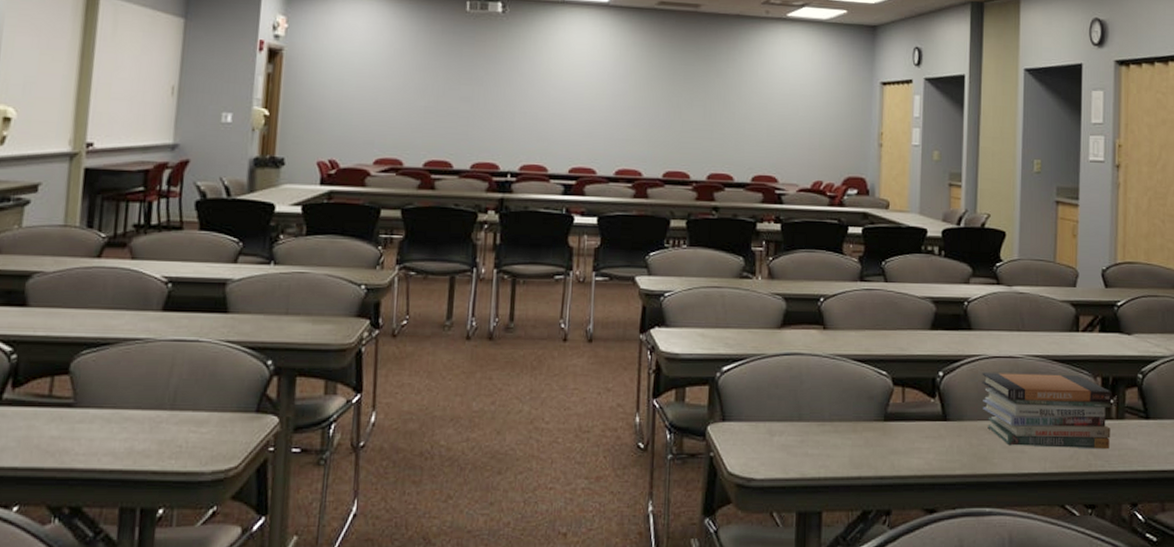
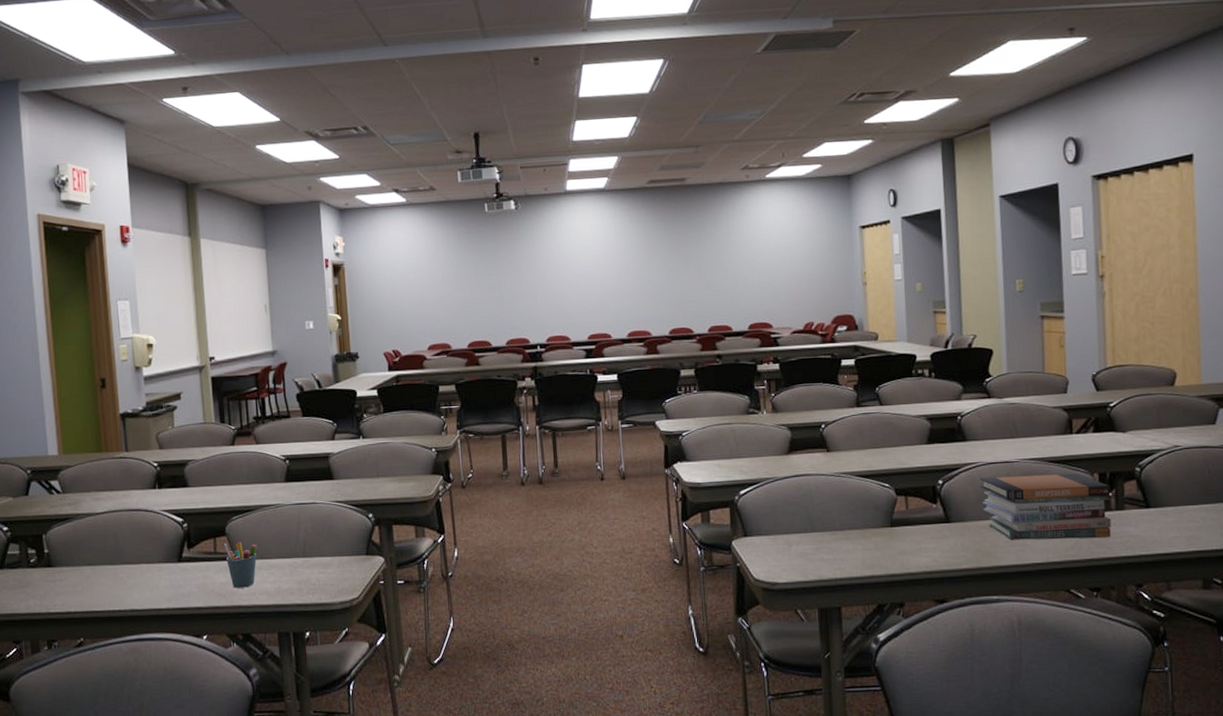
pen holder: none [64,383,110,445] -> present [224,541,257,588]

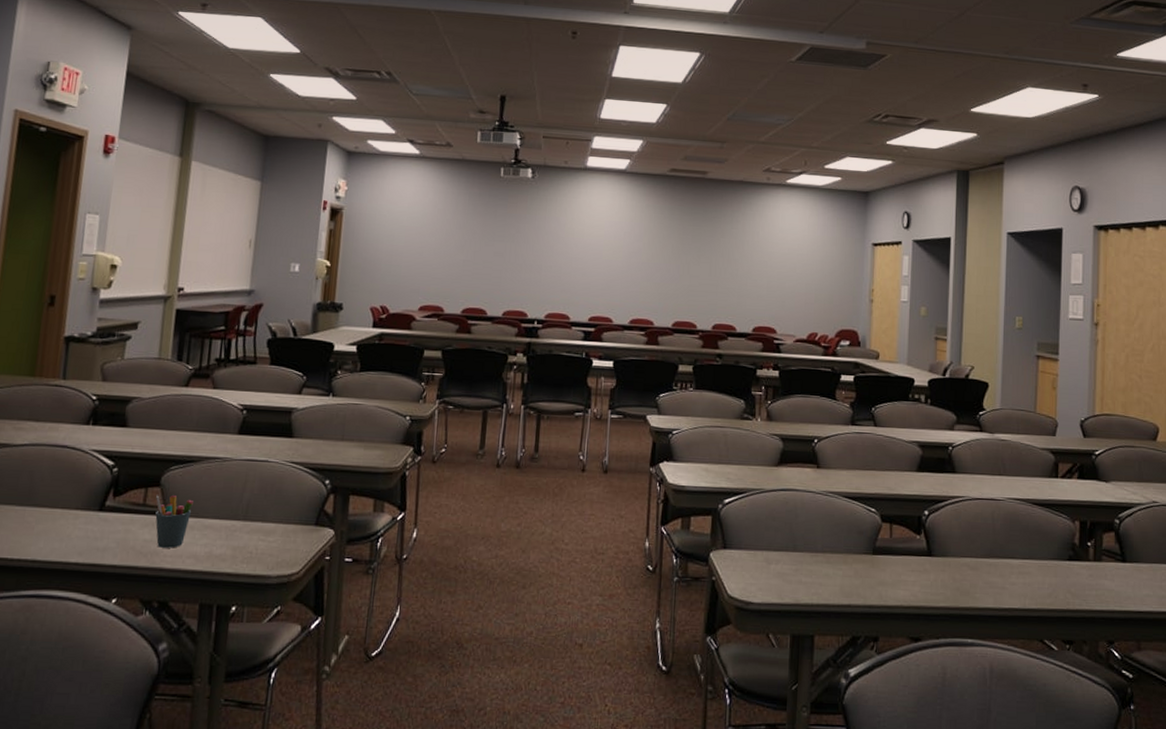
book stack: present [980,473,1112,541] -> none [965,513,1090,589]

